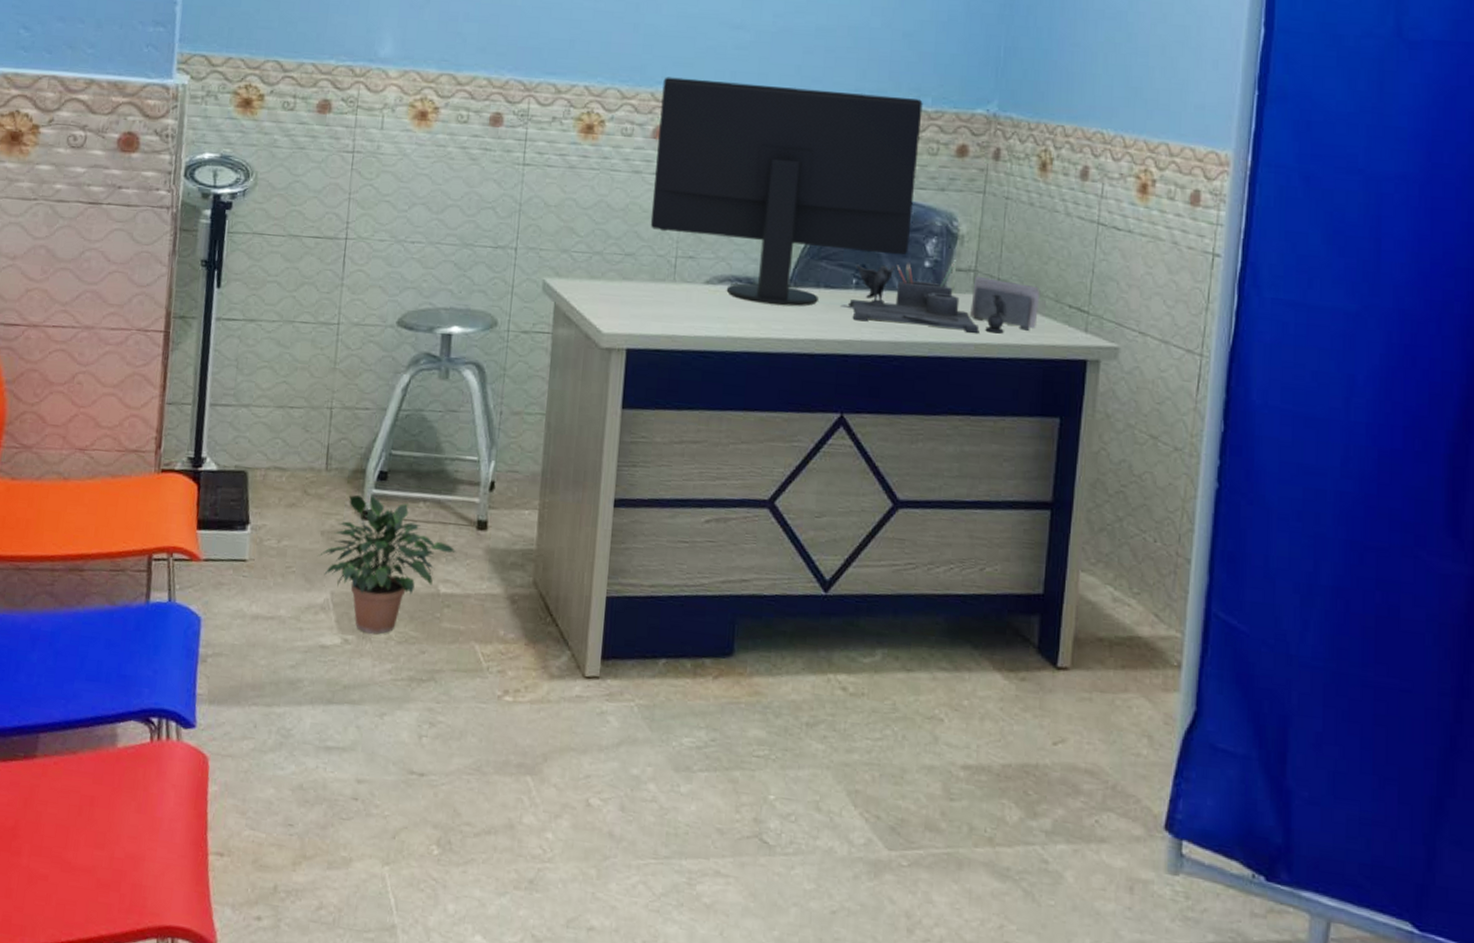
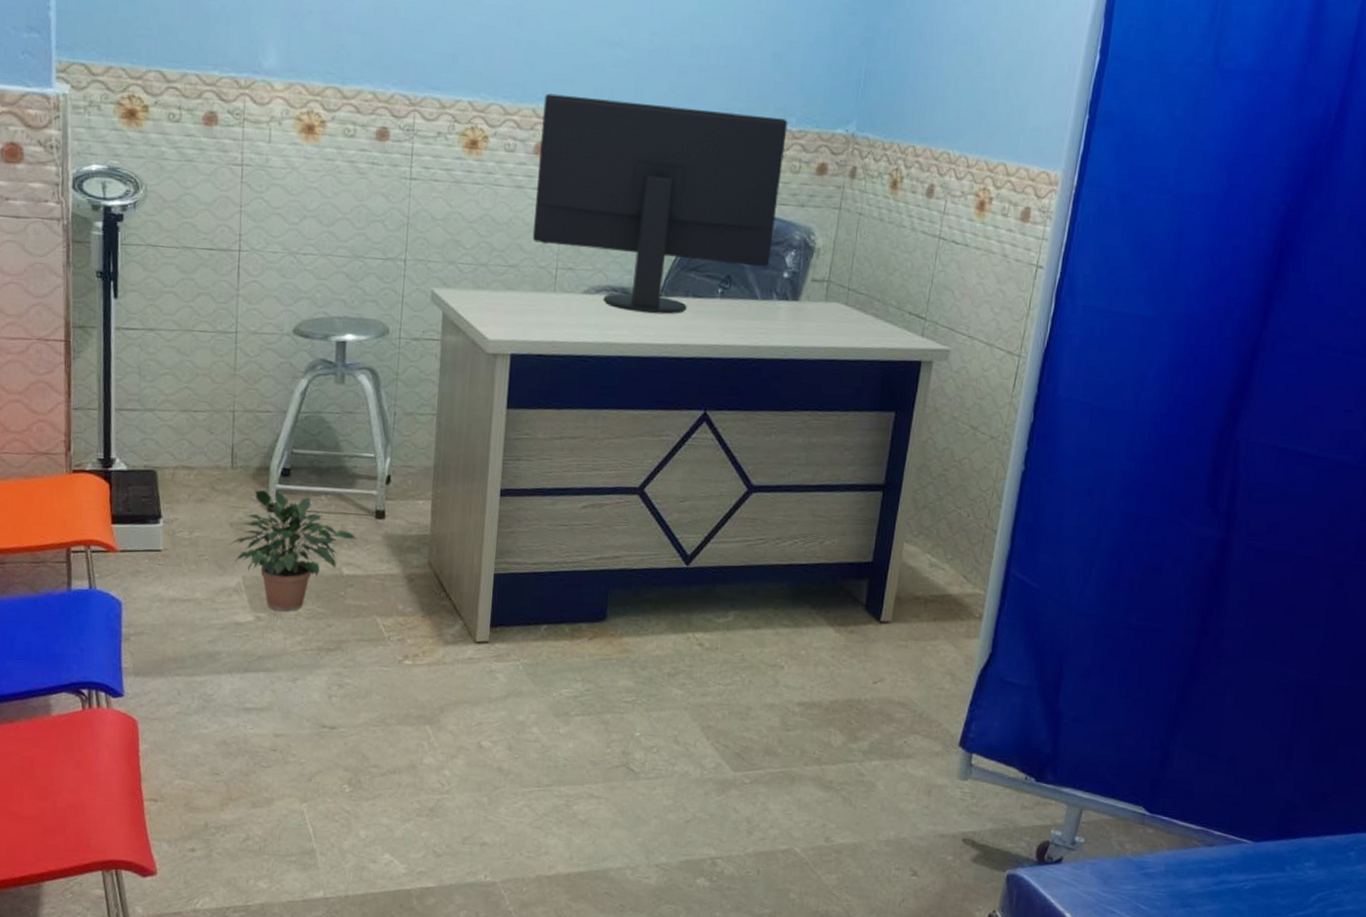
desk organizer: present [840,261,1041,334] -> none [706,272,885,338]

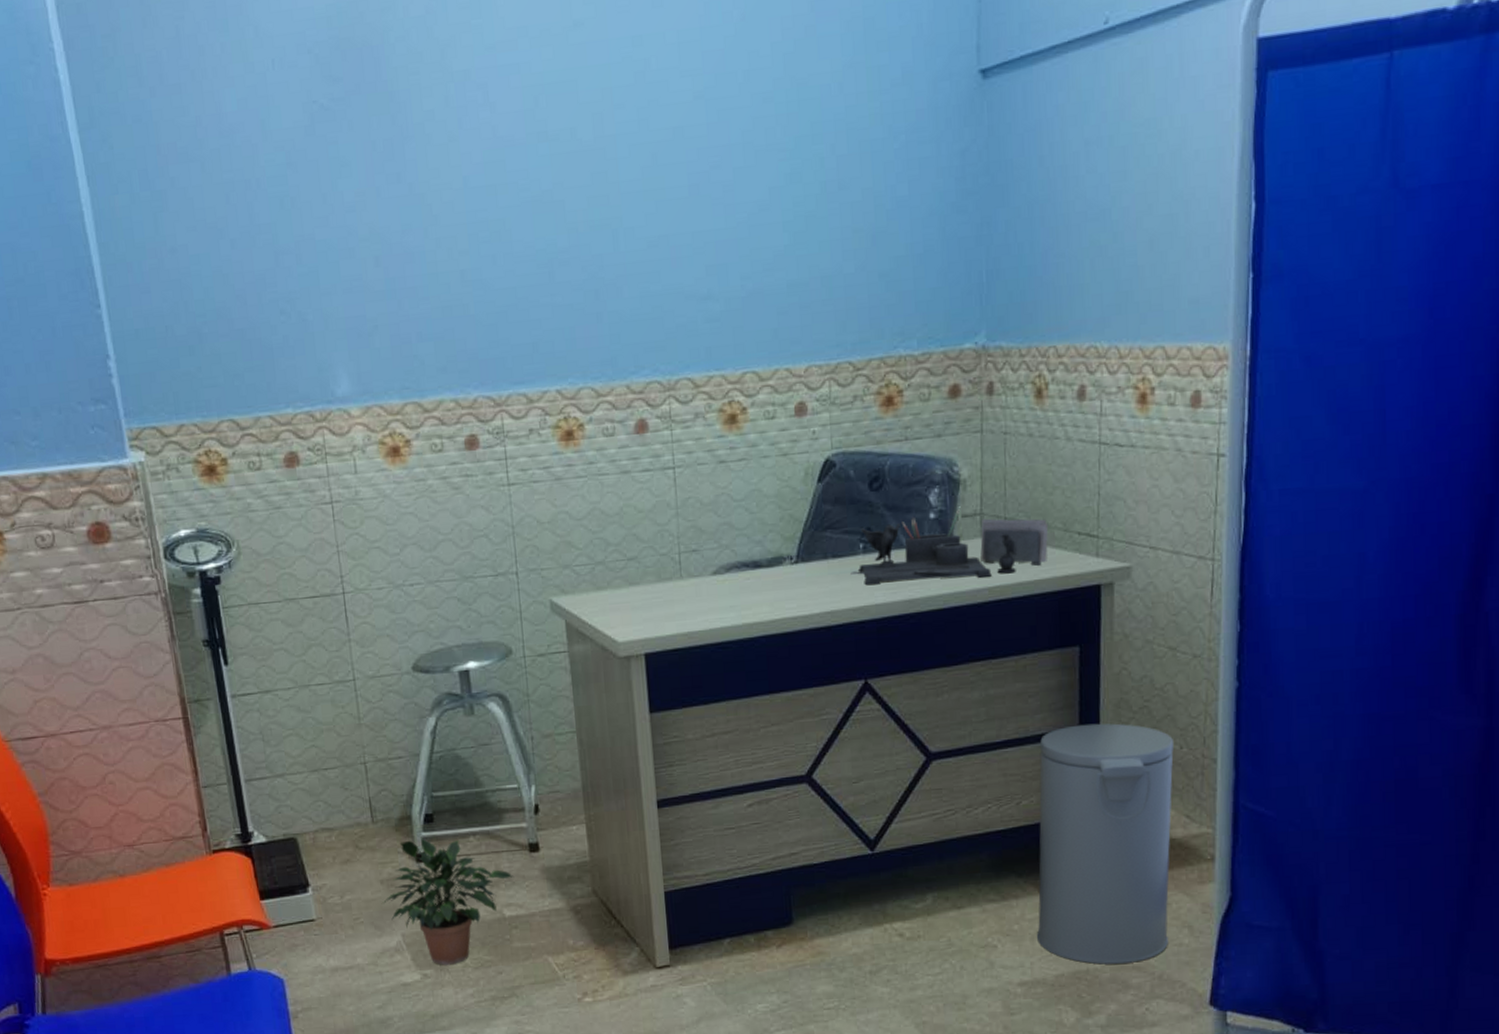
computer monitor: present [532,93,788,315] -> none [637,343,912,586]
desk organizer: none [706,272,885,338] -> present [850,508,1049,586]
trash bin: none [820,481,963,699] -> present [1037,723,1174,965]

